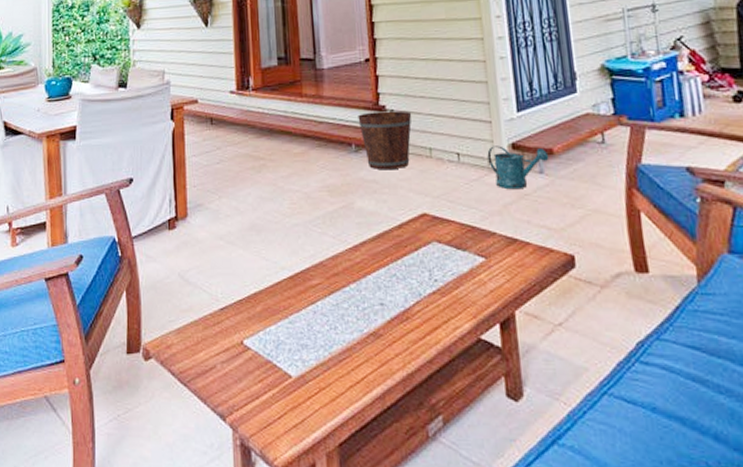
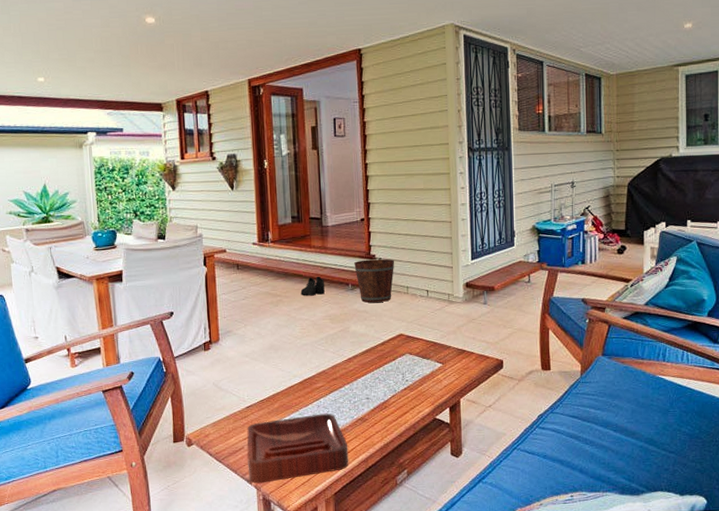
decorative tray: none [220,323,358,421] -> present [247,413,349,484]
boots: none [289,133,321,160] -> present [300,276,325,296]
watering can: present [487,145,549,189] -> none [448,284,491,315]

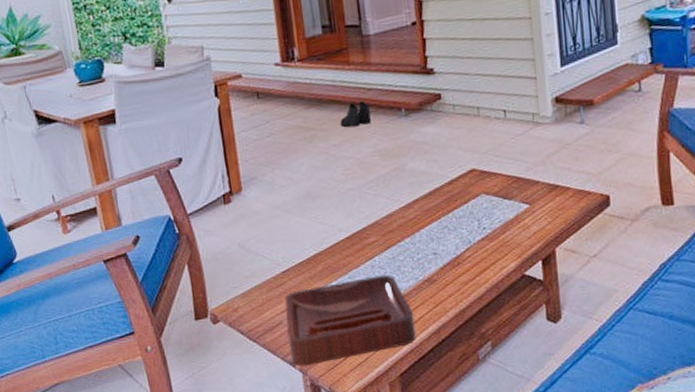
bucket: present [354,257,395,303] -> none [406,70,460,131]

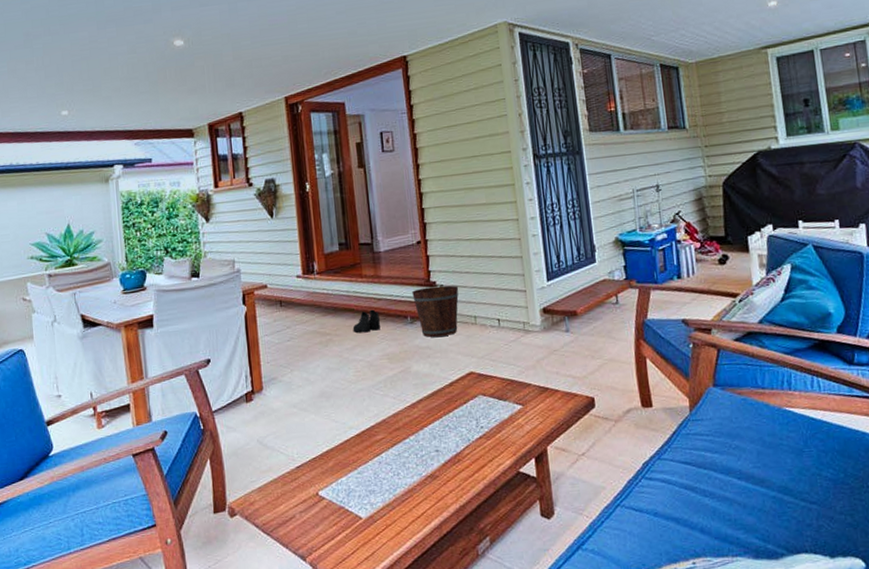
decorative tray: present [284,275,416,366] -> none [298,470,420,560]
bucket: none [406,70,460,131] -> present [412,283,459,337]

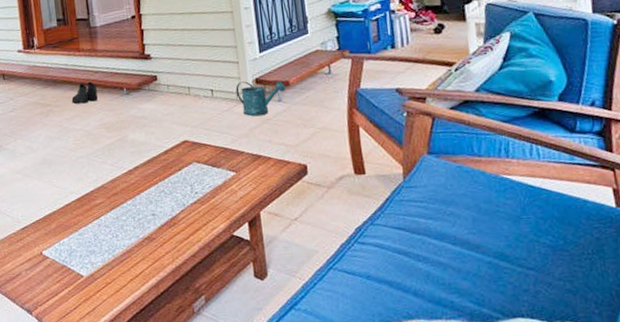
bucket: present [412,283,459,337] -> none [127,56,173,108]
watering can: none [523,310,574,347] -> present [235,80,286,116]

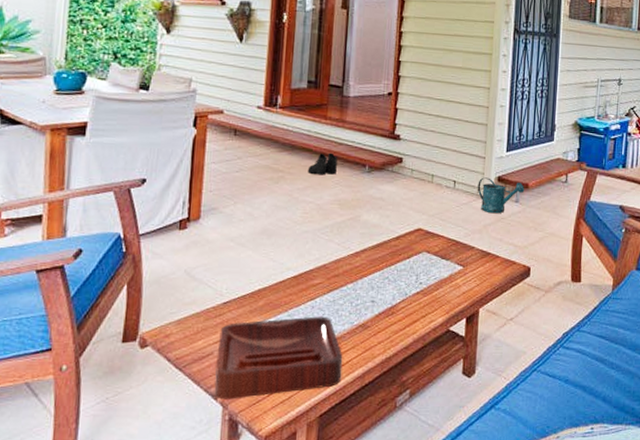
decorative tray: none [23,233,138,314] -> present [214,316,343,399]

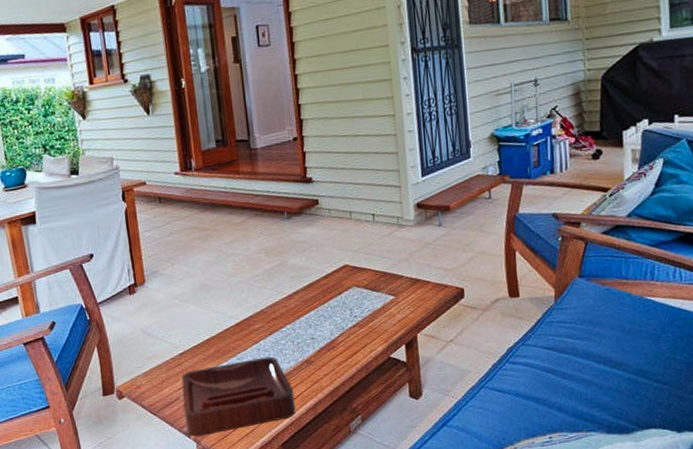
boots: present [307,152,338,175] -> none [231,205,258,228]
watering can: present [477,177,525,213] -> none [397,205,447,241]

